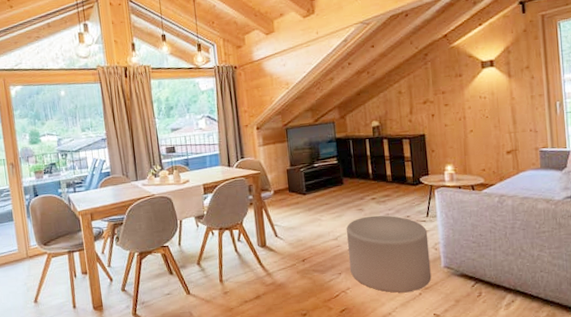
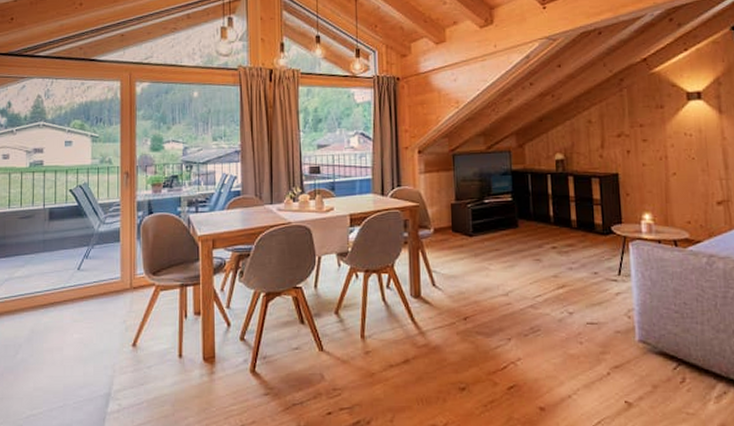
pouf: present [346,215,432,293] -> none [519,269,623,371]

